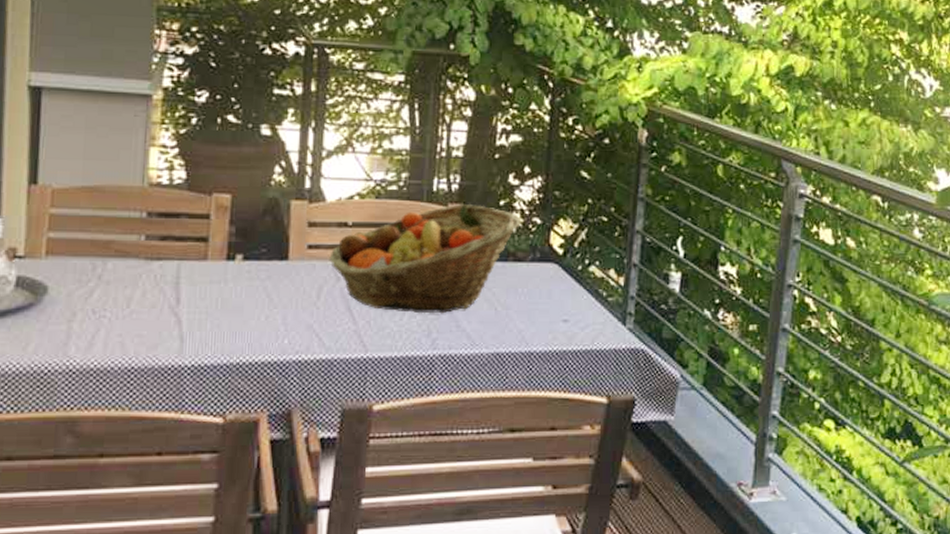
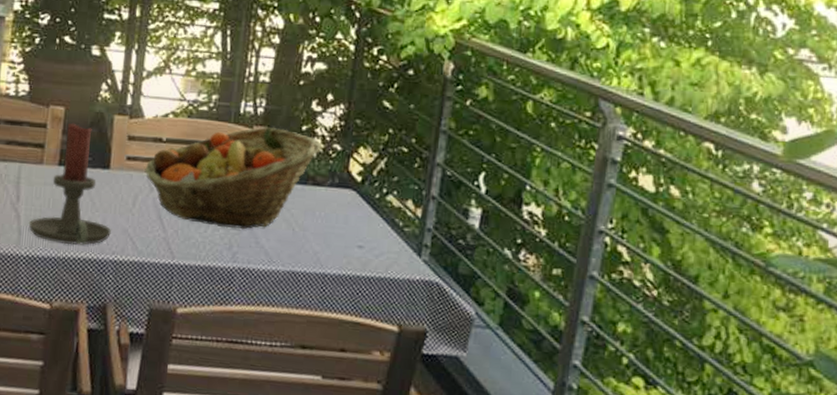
candle holder: none [192,211,293,349] -> present [28,123,111,245]

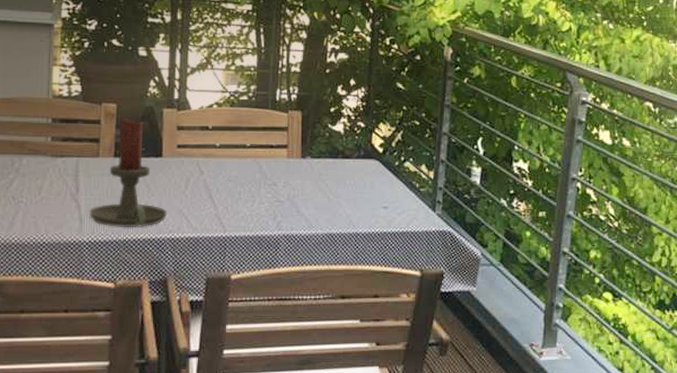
fruit basket: present [144,127,321,230] -> none [194,111,348,201]

